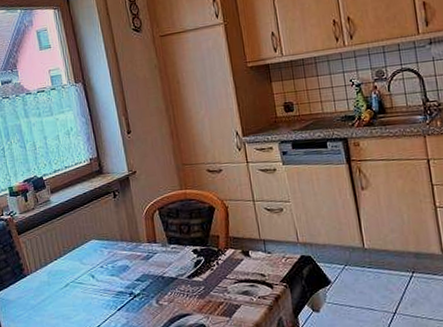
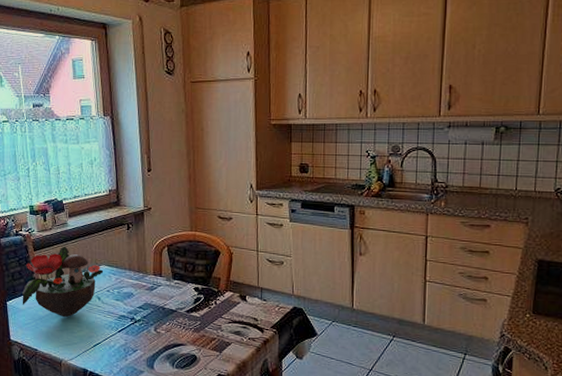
potted flower: none [10,225,95,303] -> present [22,246,104,318]

